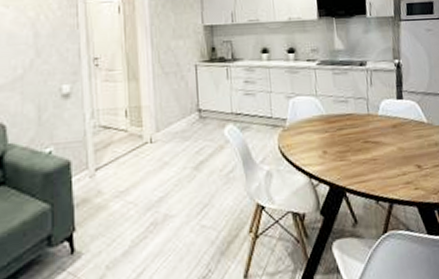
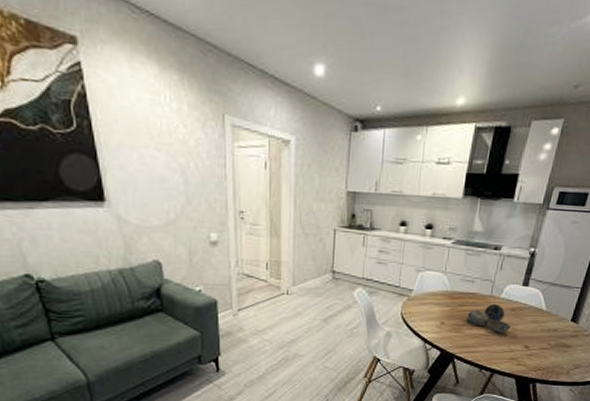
decorative bowl: none [349,123,397,155] -> present [467,304,511,333]

